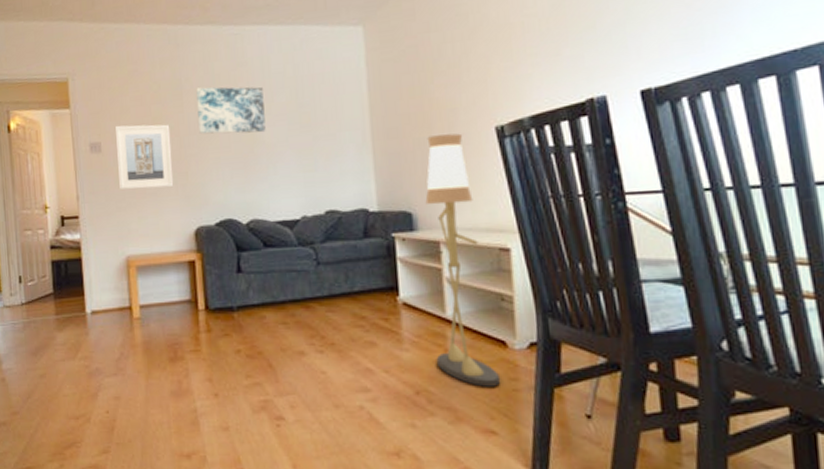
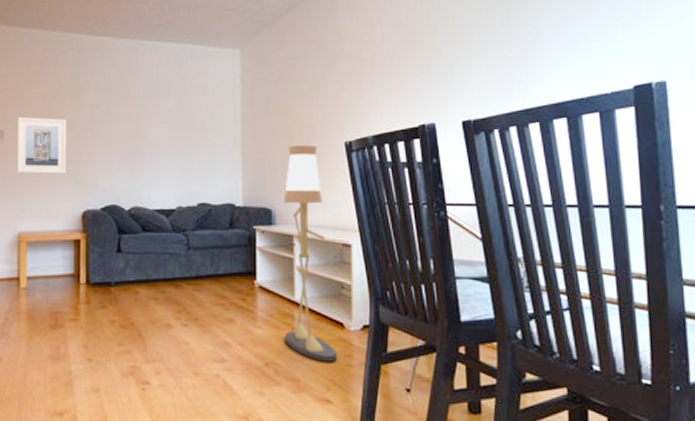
wall art: present [196,87,266,134] -> none [93,89,151,133]

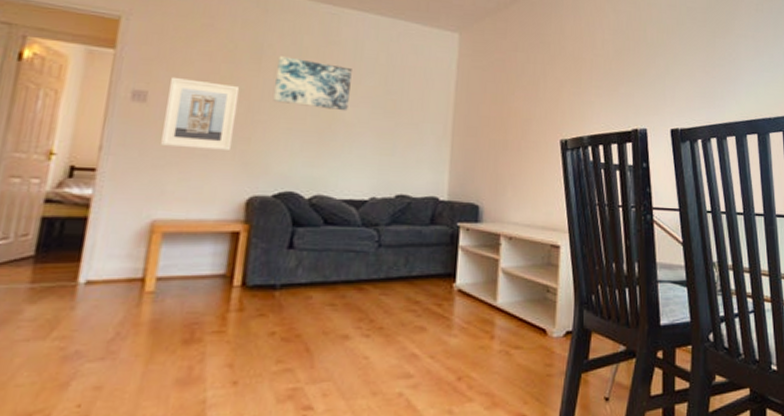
wall art: none [93,89,151,133] -> present [273,56,352,111]
floor lamp: present [283,145,338,362] -> none [481,139,538,373]

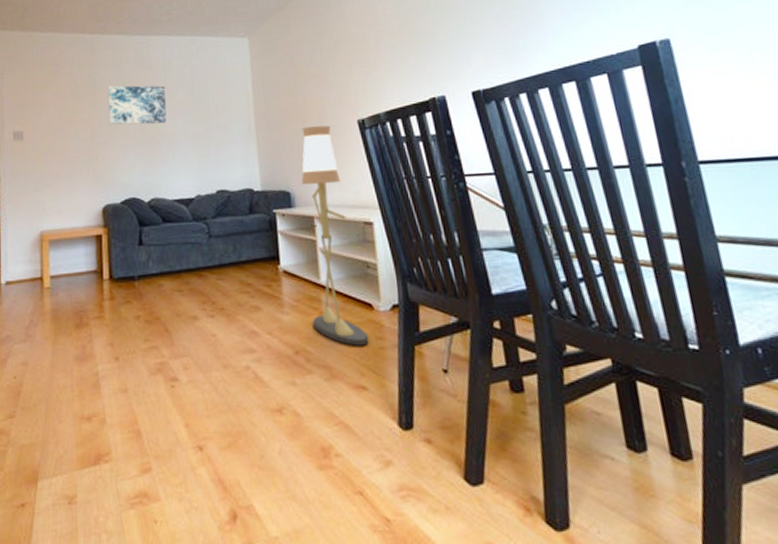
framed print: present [160,76,240,150] -> none [36,116,86,172]
floor lamp: none [481,139,538,373] -> present [301,125,369,346]

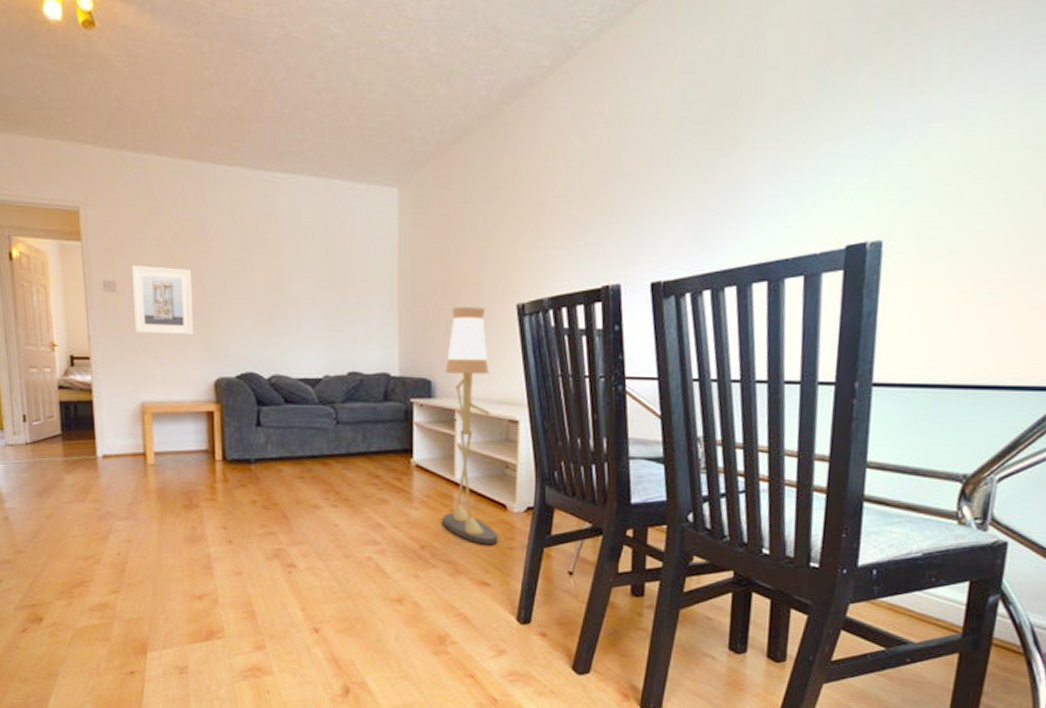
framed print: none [36,116,86,172] -> present [132,264,194,334]
wall art: present [108,85,167,125] -> none [221,233,293,288]

